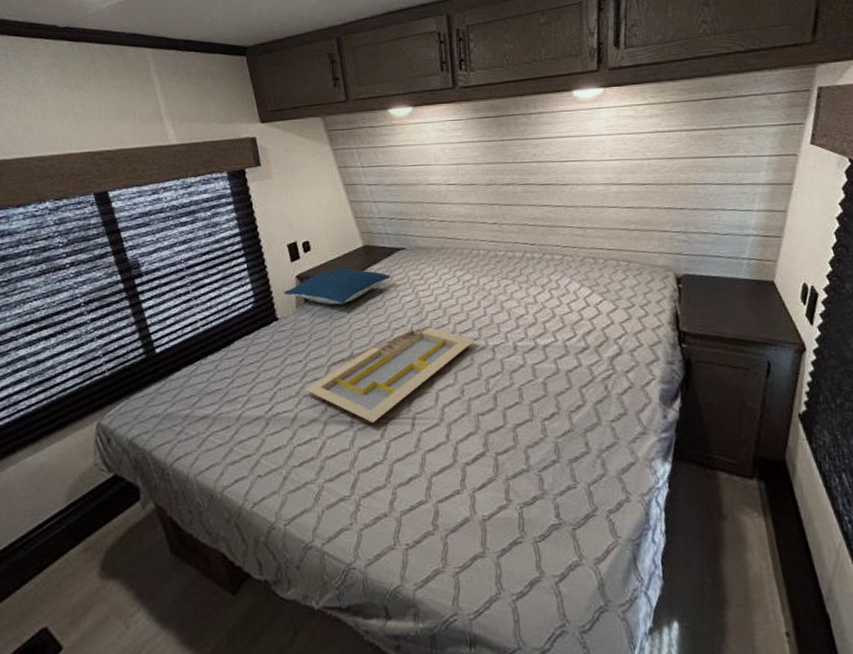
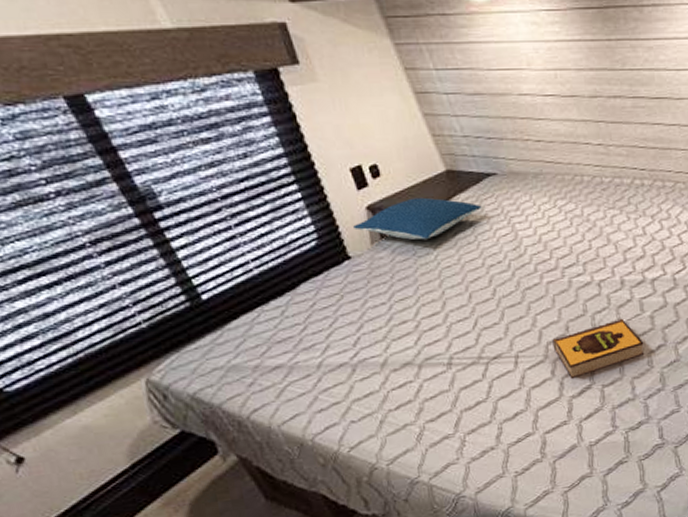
serving tray: present [305,327,475,422] -> none [393,263,579,363]
hardback book: none [448,384,538,445] -> present [552,318,645,380]

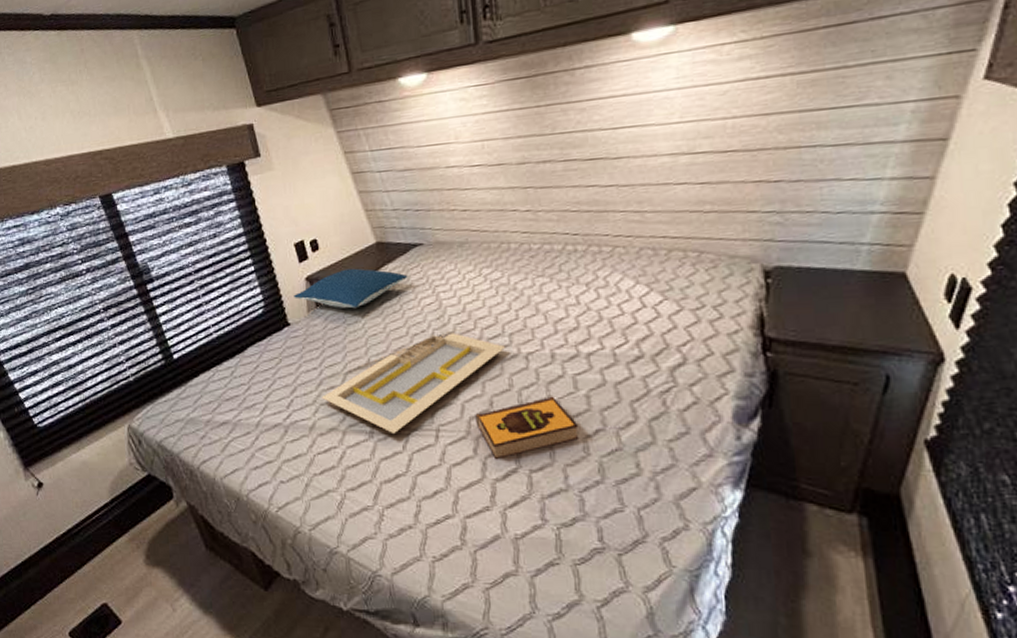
serving tray: none [393,263,579,363] -> present [322,333,505,433]

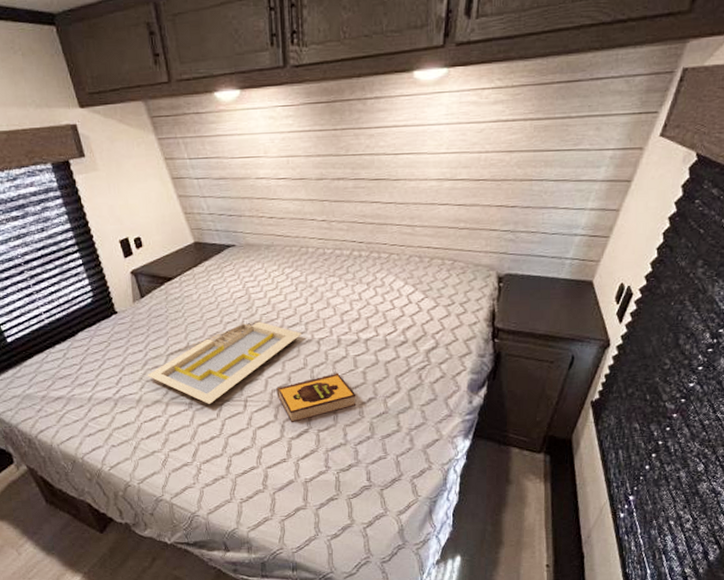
pillow: present [294,268,408,309] -> none [120,264,222,300]

